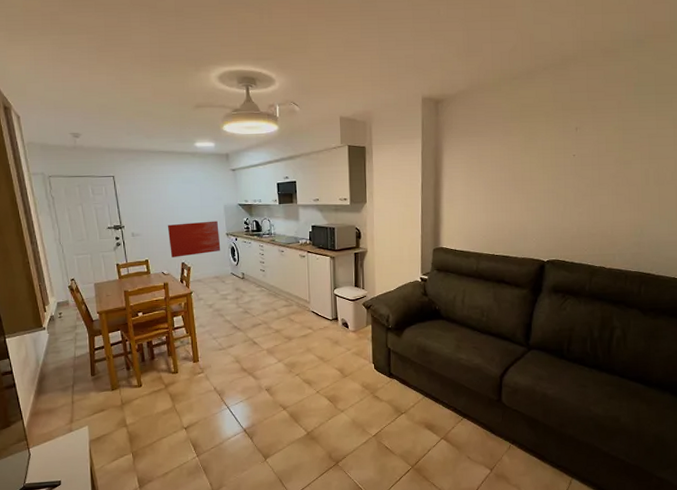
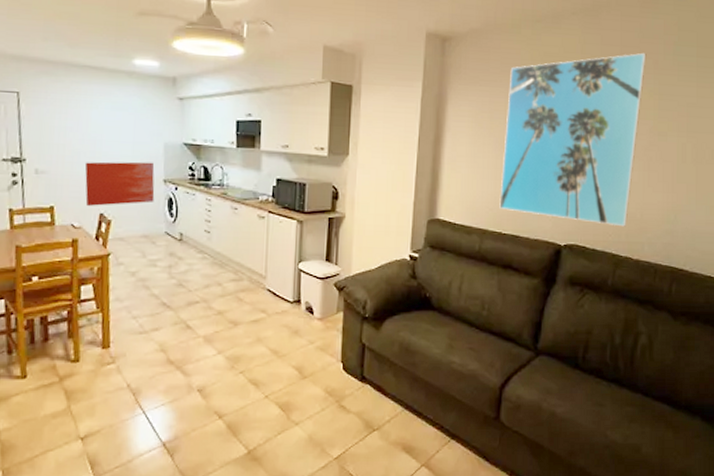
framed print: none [491,95,611,242] -> present [499,52,647,227]

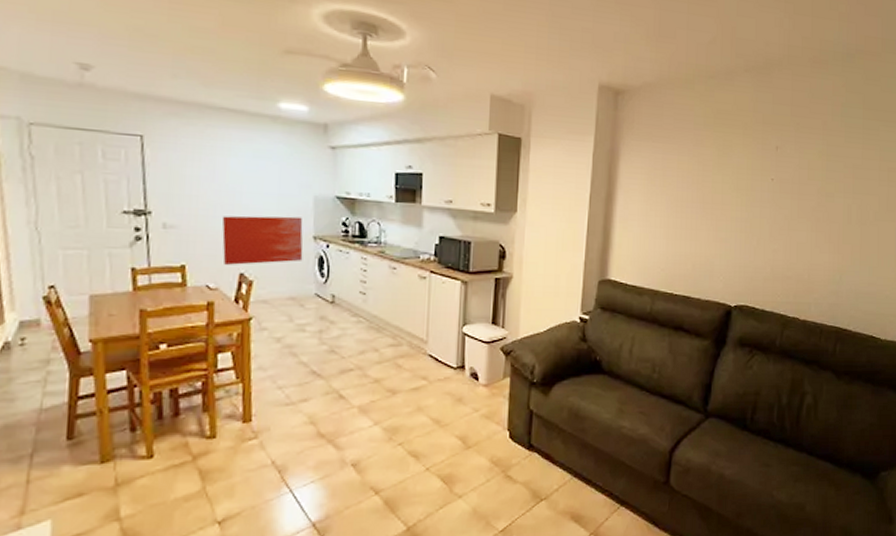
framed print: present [499,52,647,227] -> none [671,113,816,287]

